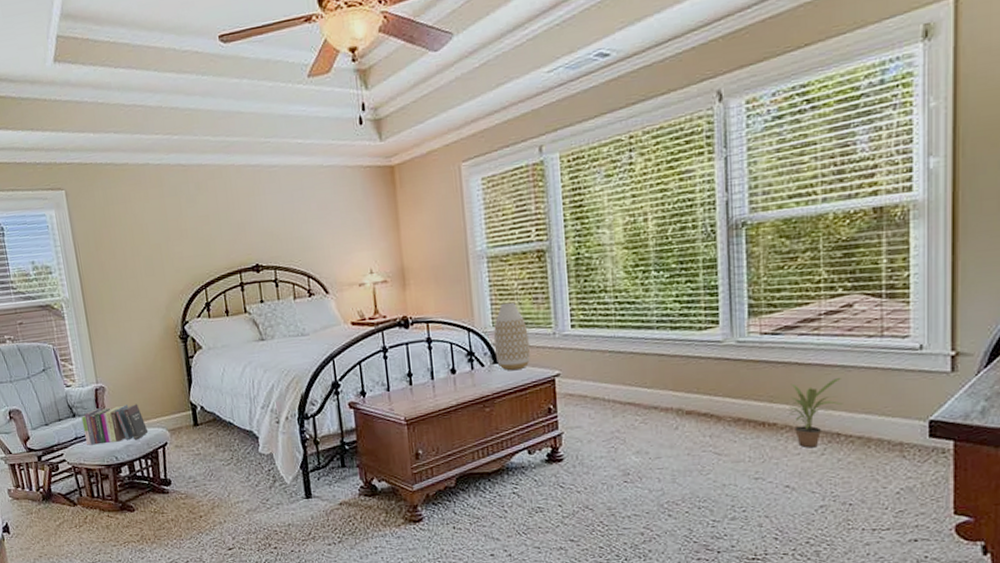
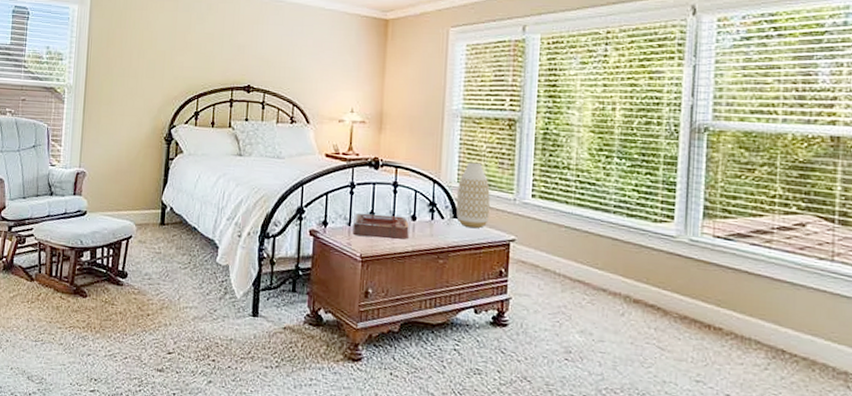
books: present [81,404,149,445] -> none [57,191,117,228]
decorative tray: none [391,372,451,400] -> present [352,213,409,240]
potted plant: present [786,378,843,448] -> none [733,291,790,361]

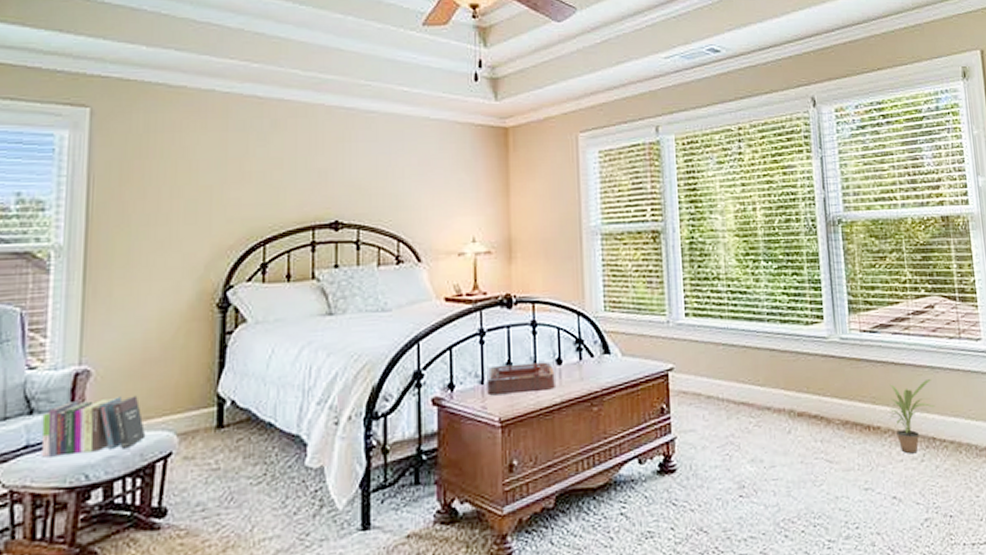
books: none [57,191,117,228] -> present [41,395,146,458]
vase: present [456,162,490,228] -> none [606,285,643,363]
potted plant: none [733,291,790,361] -> present [888,379,935,454]

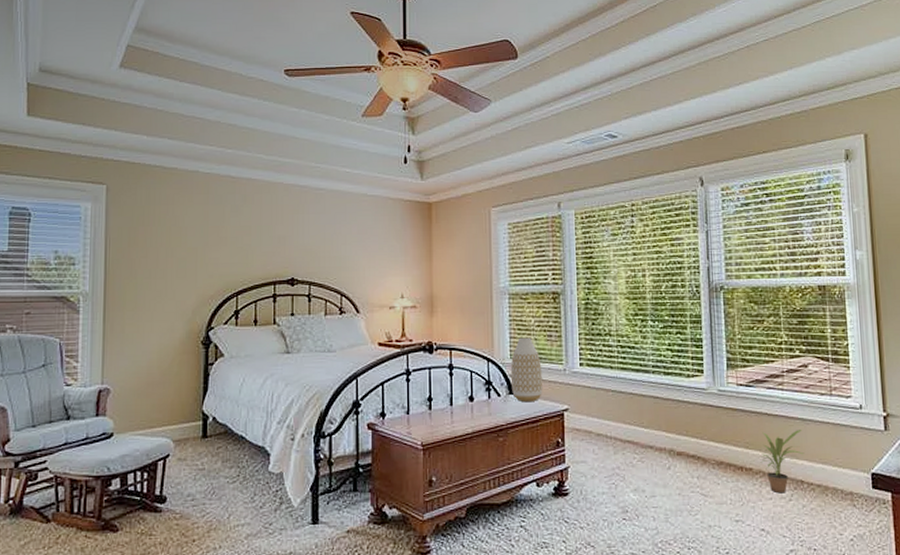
books: present [41,395,146,458] -> none [76,409,151,453]
decorative tray: present [486,362,555,396] -> none [411,399,468,424]
vase: none [606,285,643,363] -> present [511,337,542,403]

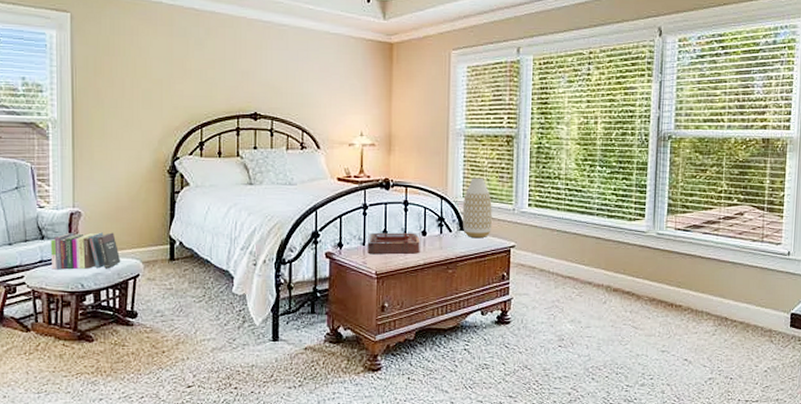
books: none [76,409,151,453] -> present [50,232,121,270]
decorative tray: none [411,399,468,424] -> present [367,232,420,255]
potted plant: present [760,430,804,494] -> none [689,272,731,329]

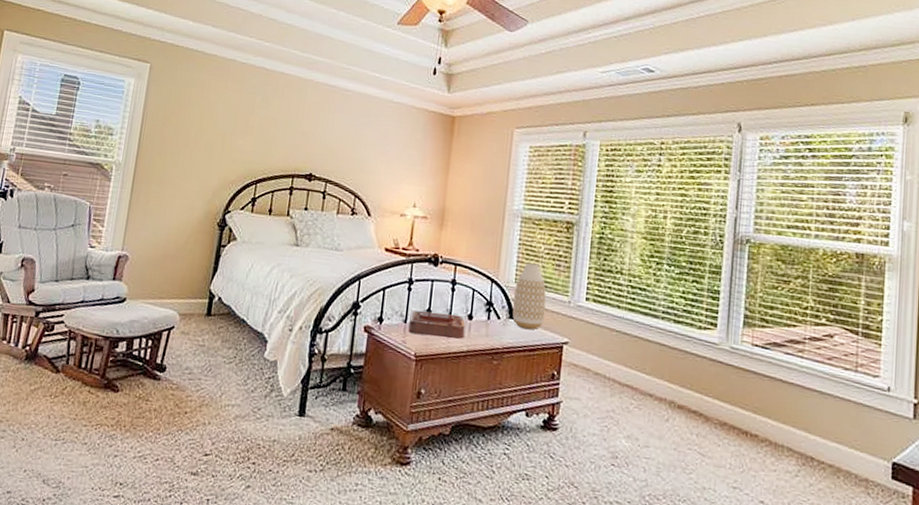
books: present [50,232,121,270] -> none [91,275,159,317]

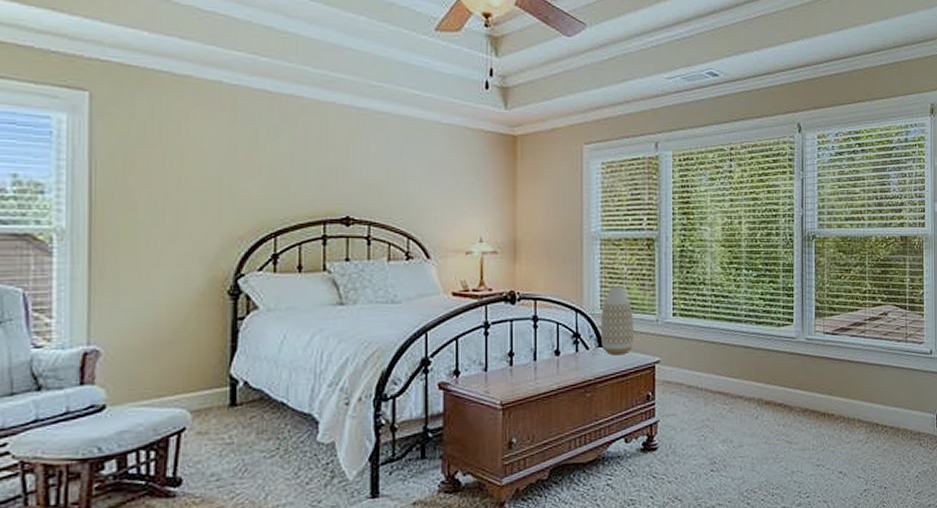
decorative tray: present [408,310,466,339] -> none [490,353,553,382]

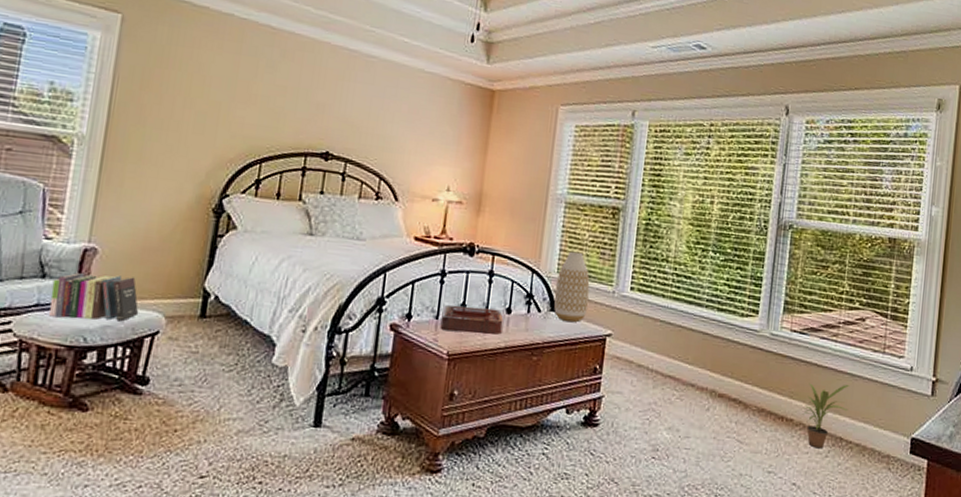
books: none [51,375,159,431] -> present [49,273,139,322]
decorative tray: none [490,353,553,382] -> present [440,304,504,335]
potted plant: none [841,375,881,437] -> present [802,383,849,449]

